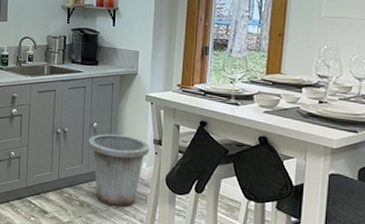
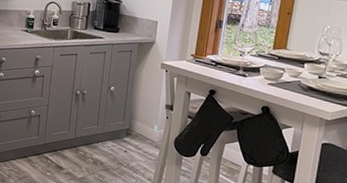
trash can: present [88,134,149,208] -> none [105,97,161,167]

